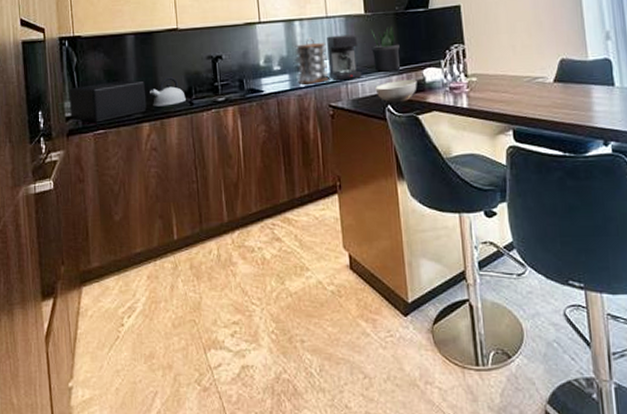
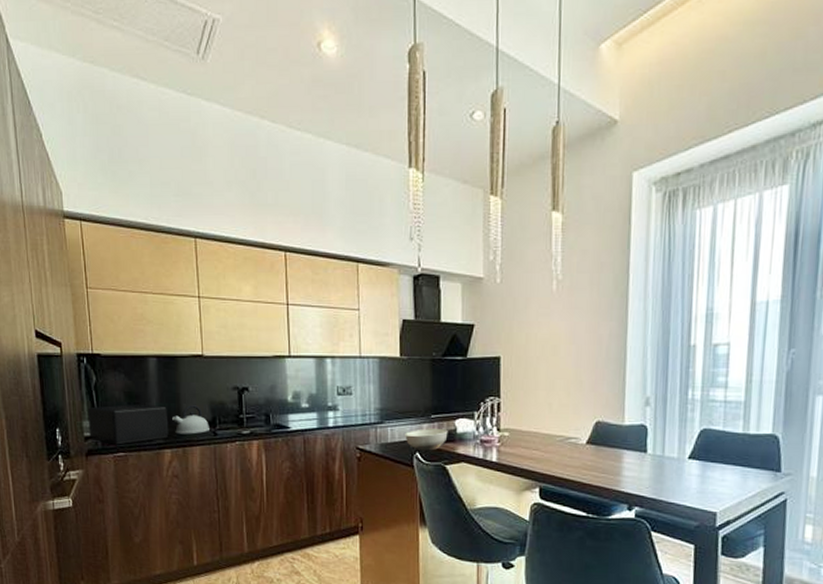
spice rack: present [295,37,329,84] -> none [325,376,358,425]
coffee maker: present [327,34,362,81] -> none [358,377,393,424]
planter: present [370,26,400,72] -> none [404,372,434,419]

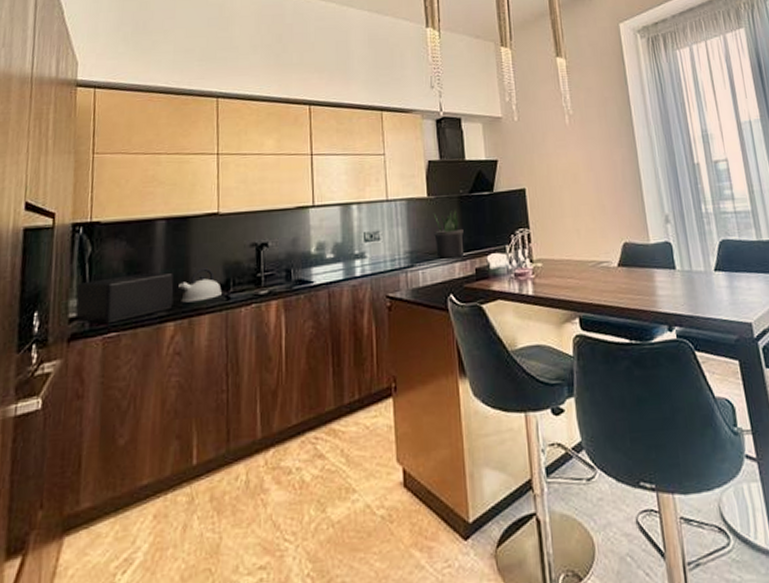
planter: none [404,372,434,419] -> present [433,210,464,259]
bowl: present [405,429,448,451] -> none [437,266,481,292]

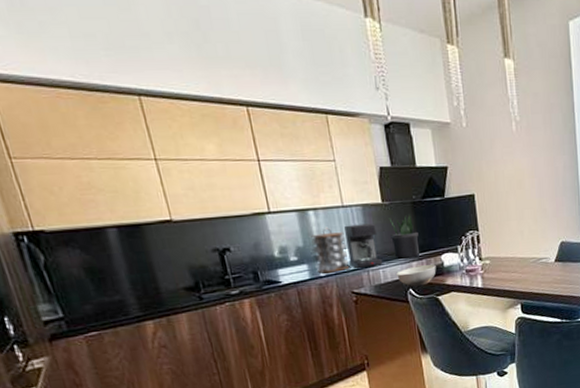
toaster: present [75,272,174,324] -> none [40,277,147,325]
kettle: present [179,268,223,303] -> none [148,272,195,304]
spice rack: none [351,222,387,273] -> present [311,227,350,273]
coffee maker: none [386,218,423,269] -> present [344,223,383,269]
bowl: none [437,266,481,292] -> present [396,264,437,287]

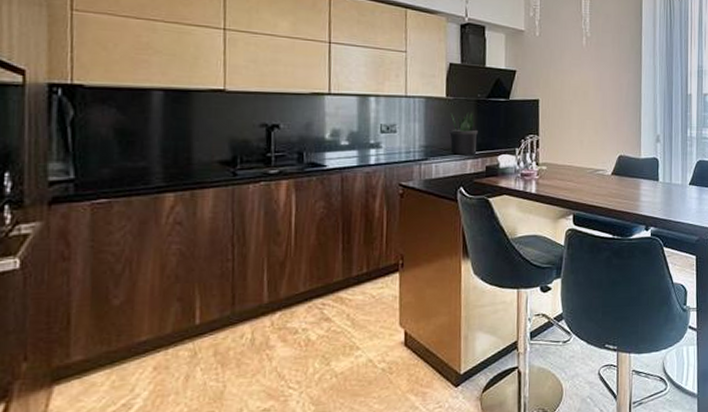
spice rack: present [311,227,350,273] -> none [366,114,402,162]
coffee maker: present [344,223,383,269] -> none [402,115,437,161]
bowl: present [396,264,437,287] -> none [449,164,491,185]

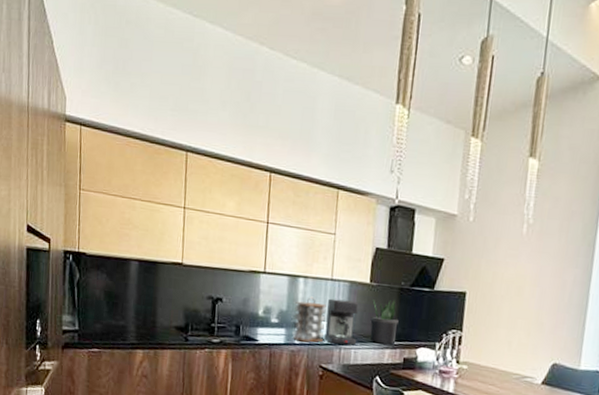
spice rack: none [366,114,402,162] -> present [292,296,327,343]
coffee maker: none [402,115,437,161] -> present [324,298,359,346]

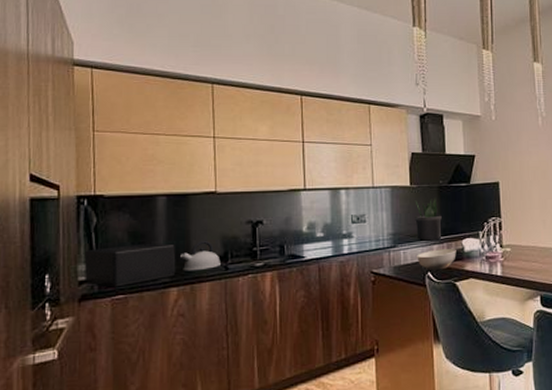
toaster: none [67,302,143,341] -> present [84,243,176,287]
kettle: none [147,309,183,338] -> present [180,241,222,271]
spice rack: present [292,296,327,343] -> none [339,206,372,251]
coffee maker: present [324,298,359,346] -> none [372,205,405,249]
bowl: none [367,354,409,376] -> present [417,249,456,270]

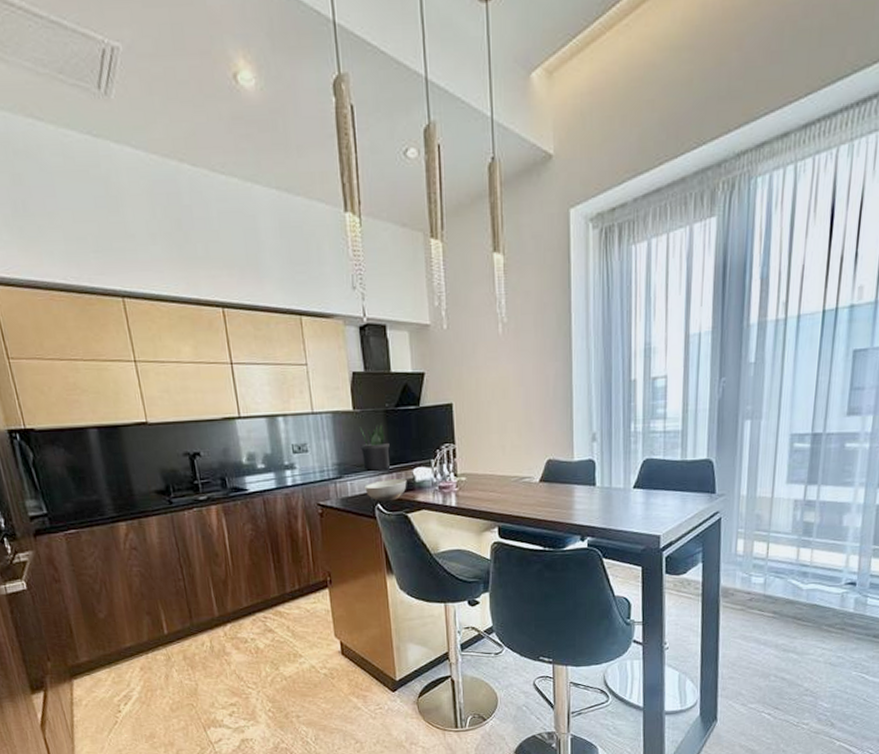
toaster: present [84,243,176,287] -> none [28,477,121,522]
kettle: present [180,241,222,271] -> none [122,475,165,506]

